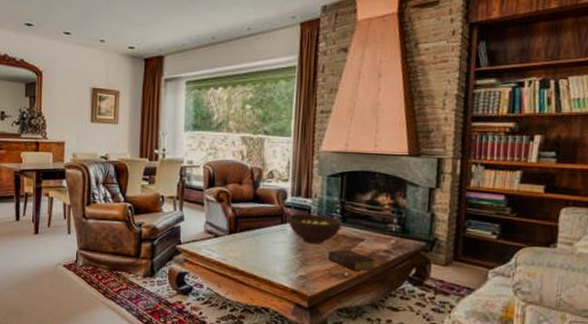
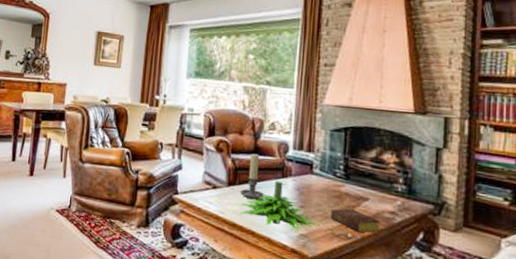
plant: none [237,226,318,274] -> present [236,180,320,232]
candle holder: none [241,202,266,247] -> present [240,153,266,201]
fruit bowl: present [288,213,342,244] -> none [289,167,346,202]

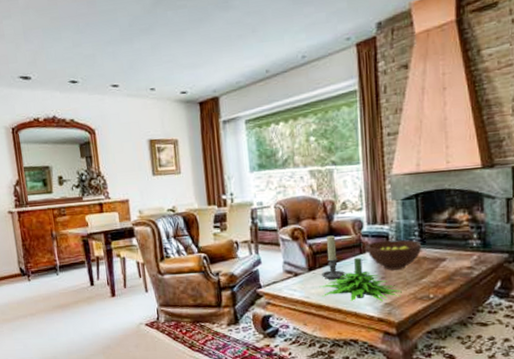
fruit bowl: none [289,167,346,202] -> present [366,239,422,270]
bible: present [331,208,381,233] -> none [412,271,460,292]

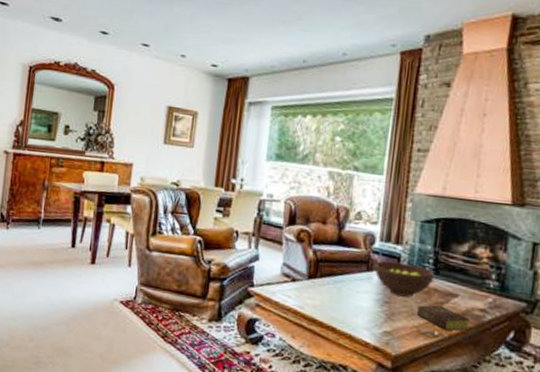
plant: present [319,257,402,302] -> none [316,274,405,329]
candle holder: present [322,235,348,280] -> none [321,244,349,296]
bible: none [412,271,460,292] -> present [417,305,470,331]

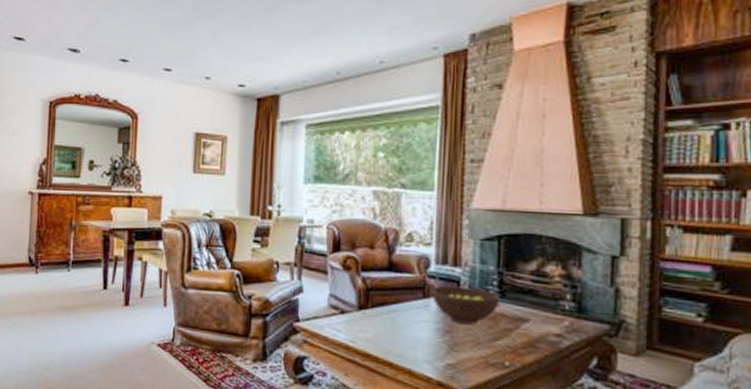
bible: present [417,305,470,331] -> none [484,332,545,361]

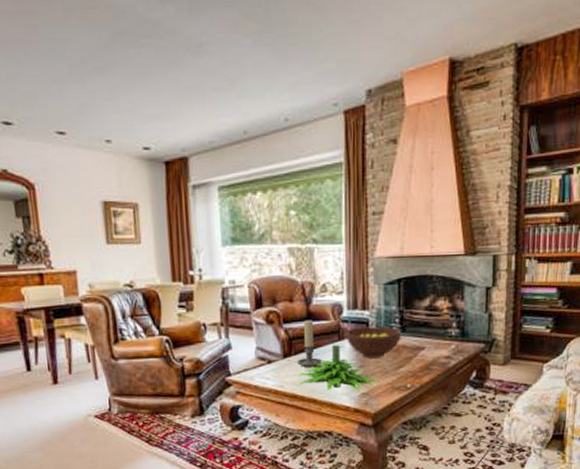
plant: none [369,301,470,361] -> present [294,344,380,392]
candle holder: none [374,270,405,327] -> present [297,320,325,368]

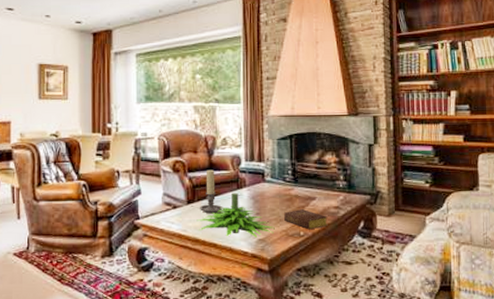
fruit bowl: present [345,326,402,359] -> none [243,177,295,207]
bible: none [390,360,438,382] -> present [284,209,328,230]

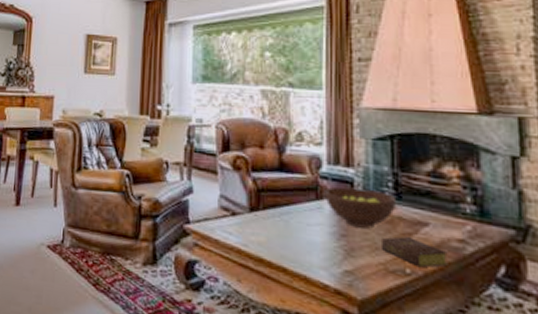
plant: present [196,192,275,238] -> none [261,203,368,268]
candle holder: present [200,170,224,214] -> none [266,170,298,230]
fruit bowl: none [243,177,295,207] -> present [325,186,397,229]

